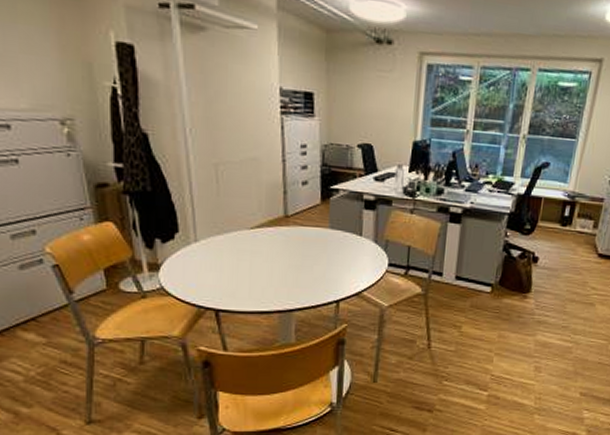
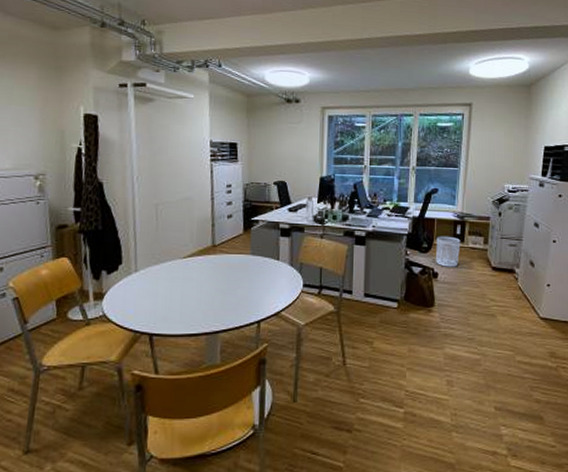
waste bin: none [538,217,568,252] -> present [436,236,461,267]

